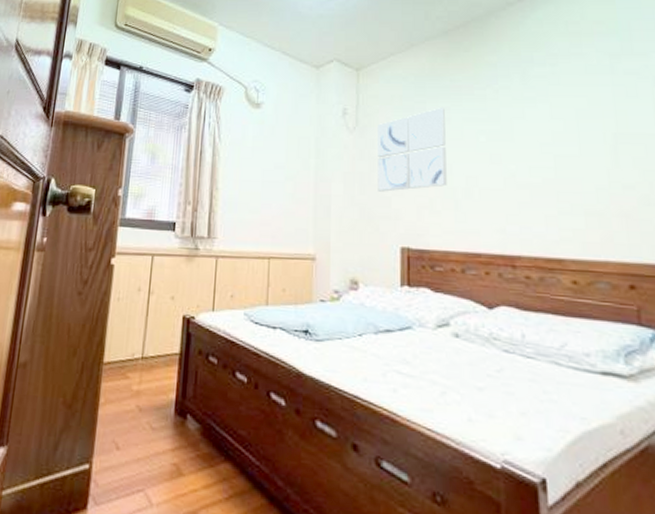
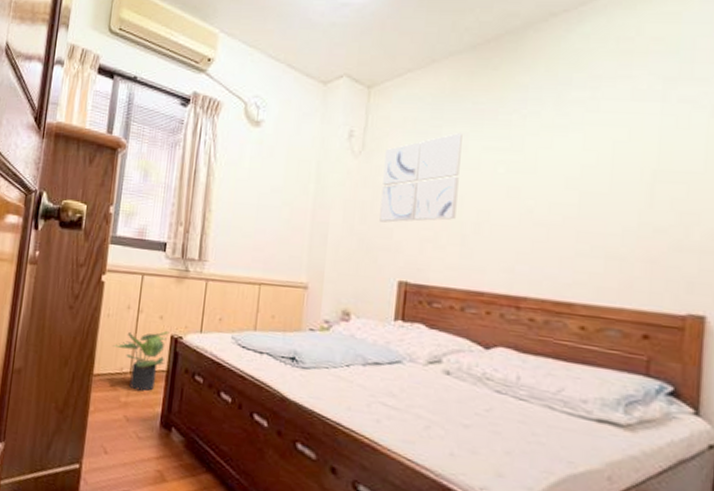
potted plant: none [124,312,182,377] -> present [113,331,170,391]

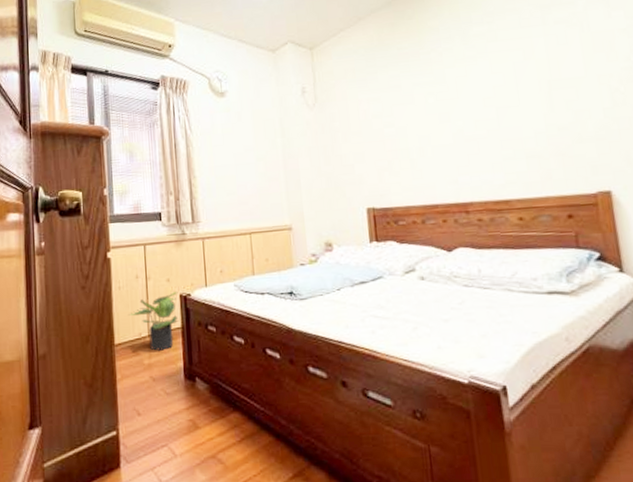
wall art: present [379,133,462,223] -> none [335,75,403,161]

